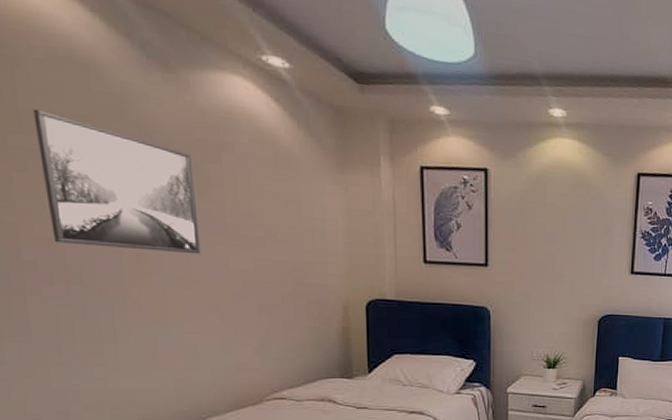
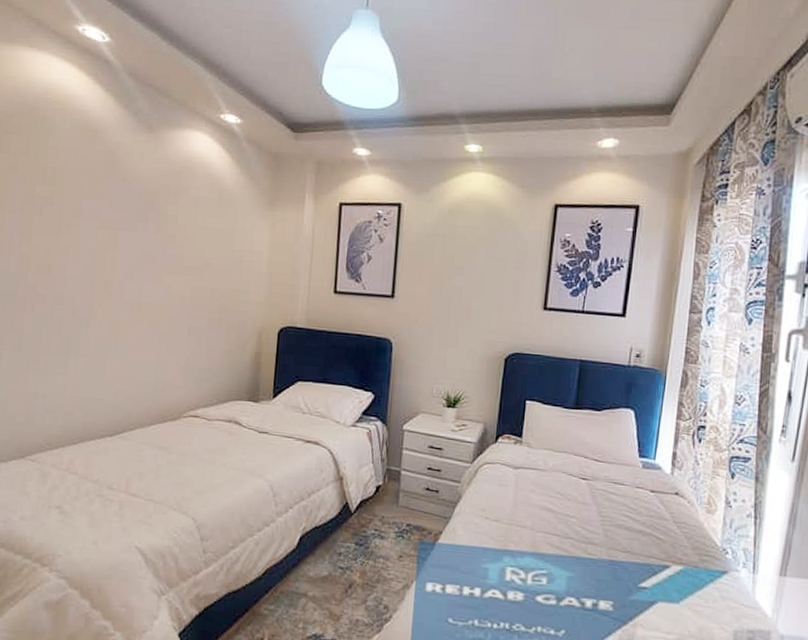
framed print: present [32,108,201,255] -> none [50,166,156,282]

